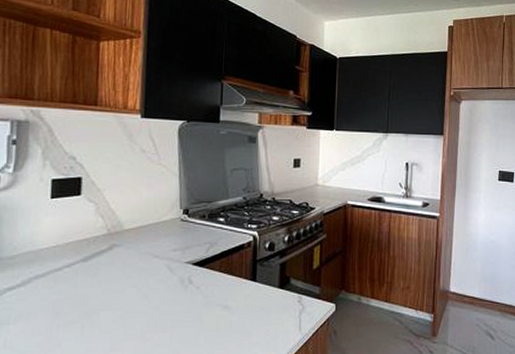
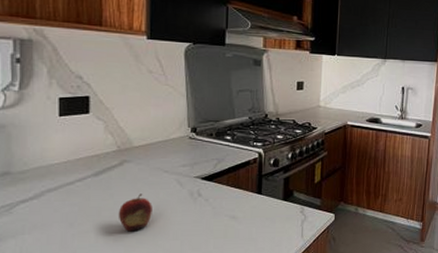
fruit: none [105,281,141,323] -> present [118,194,152,232]

